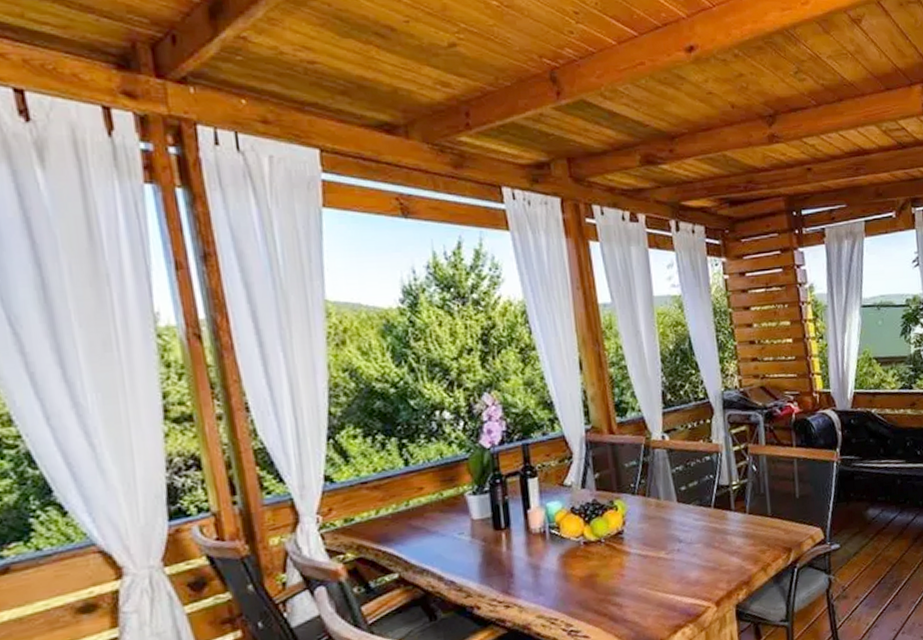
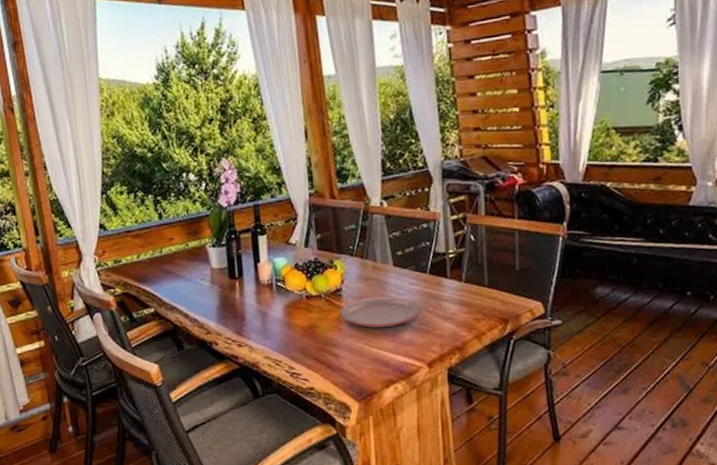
plate: none [622,534,708,571] -> present [340,296,422,328]

